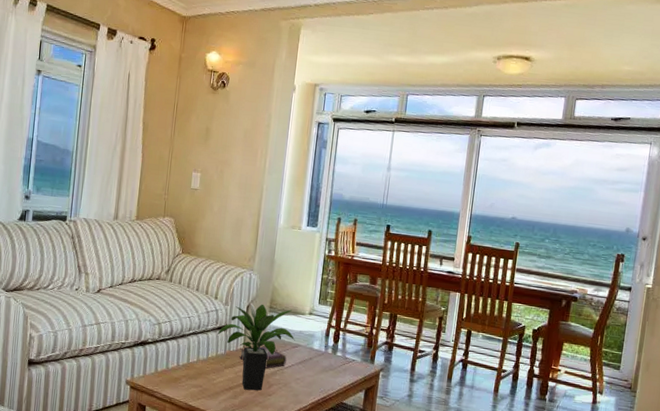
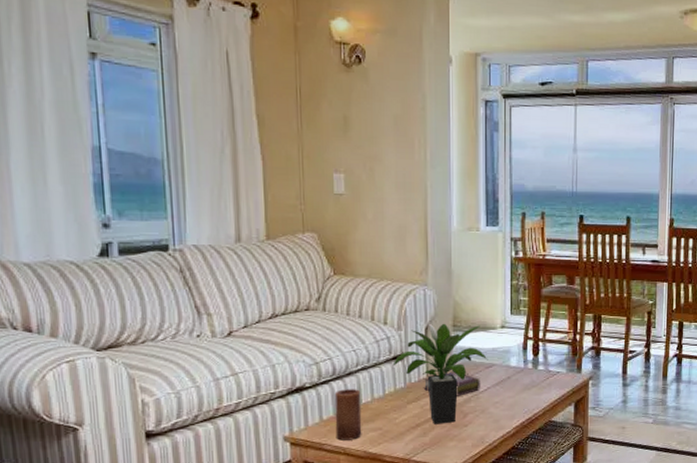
candle: none [165,348,190,392] -> present [334,389,362,441]

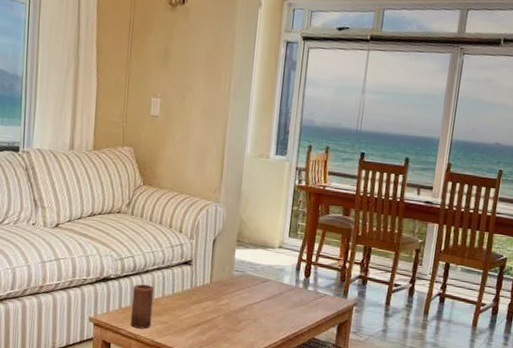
potted plant: present [392,323,488,425] -> none [182,236,265,327]
book: present [423,370,480,396] -> none [206,280,256,304]

